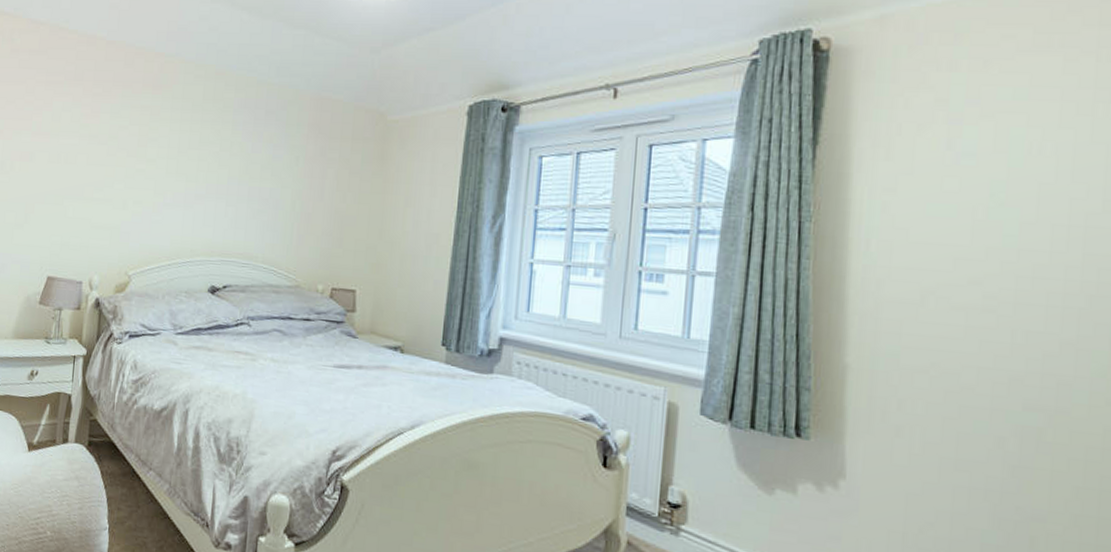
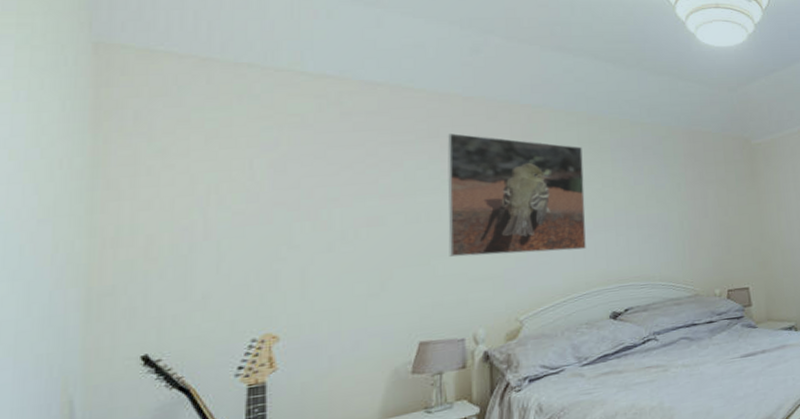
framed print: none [78,77,206,214] -> present [447,132,586,257]

